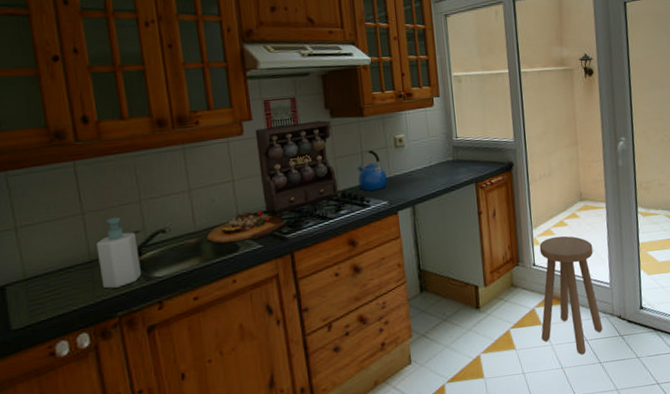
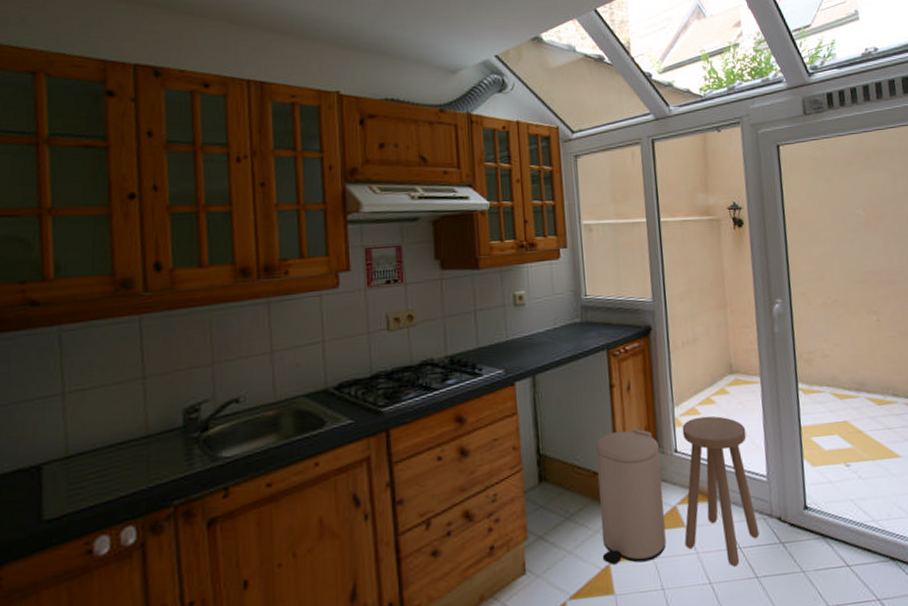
soap bottle: present [96,217,142,289] -> none [156,382,207,471]
cutting board: present [207,211,287,243] -> none [288,378,384,417]
spice rack: present [255,120,338,216] -> none [353,272,445,385]
kettle: present [358,150,387,191] -> none [469,309,504,357]
pedal bin: none [467,247,526,355] -> present [596,429,666,565]

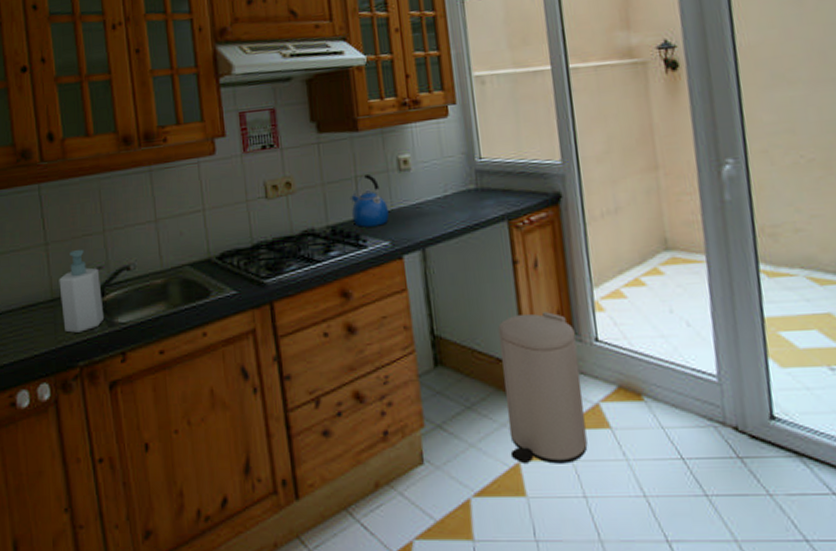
soap bottle: none [156,382,207,471] -> present [59,249,105,333]
kettle: none [469,309,504,357] -> present [351,175,389,228]
stool: present [682,415,760,567] -> none [603,300,709,480]

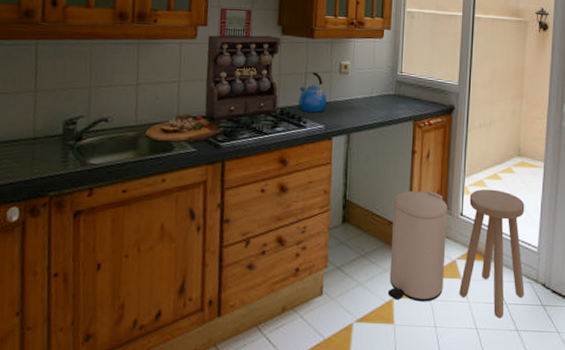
soap bottle: present [59,249,105,333] -> none [40,99,80,168]
cutting board: none [174,248,266,287] -> present [145,114,223,143]
spice rack: none [229,136,327,255] -> present [205,35,281,122]
stool: none [603,300,709,480] -> present [459,189,525,319]

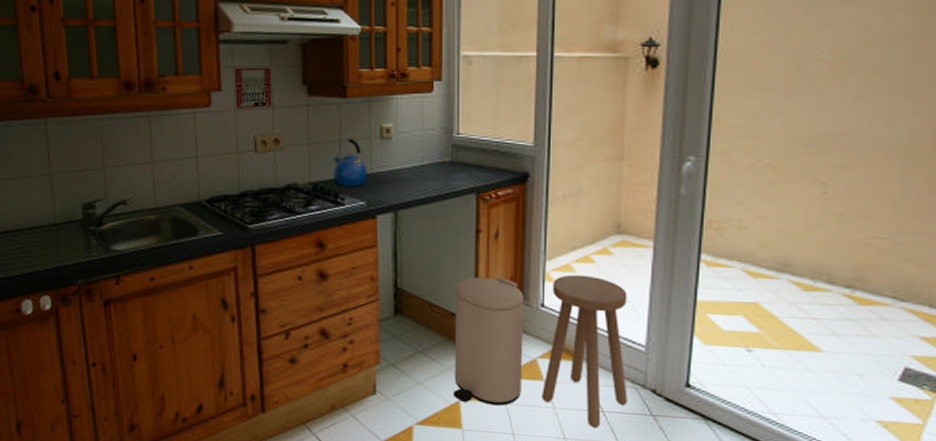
cutting board: present [145,114,223,143] -> none [166,193,250,226]
spice rack: present [205,35,281,122] -> none [224,98,309,202]

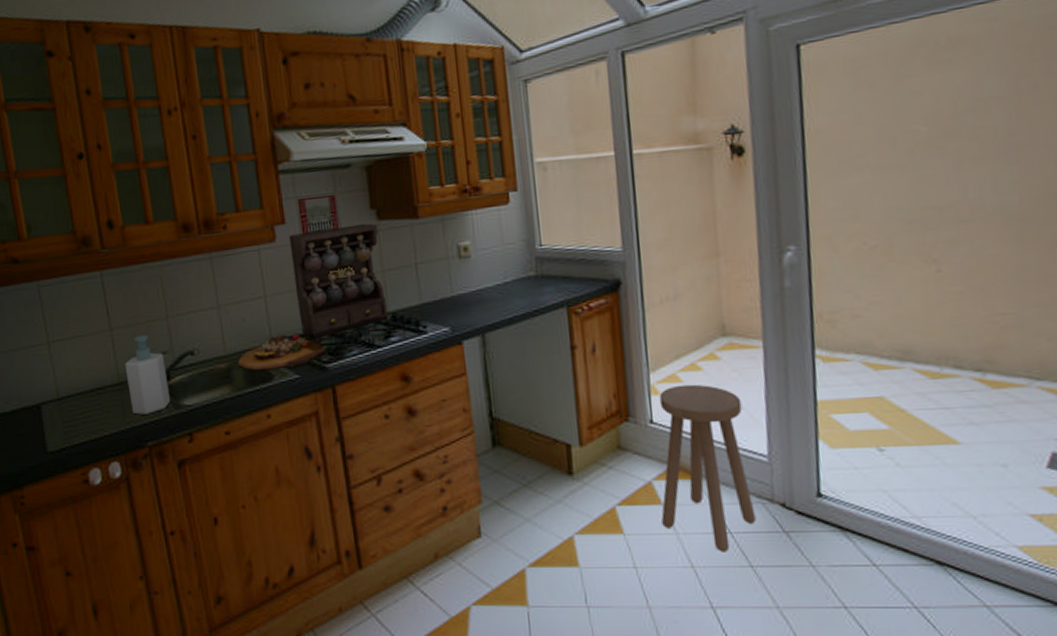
soap bottle: none [61,181,102,255] -> present [125,334,171,415]
cutting board: none [166,193,250,226] -> present [238,334,328,371]
spice rack: none [224,98,309,202] -> present [289,223,388,340]
kettle: present [333,139,367,187] -> none [411,262,449,314]
pedal bin: present [452,277,524,406] -> none [555,395,639,537]

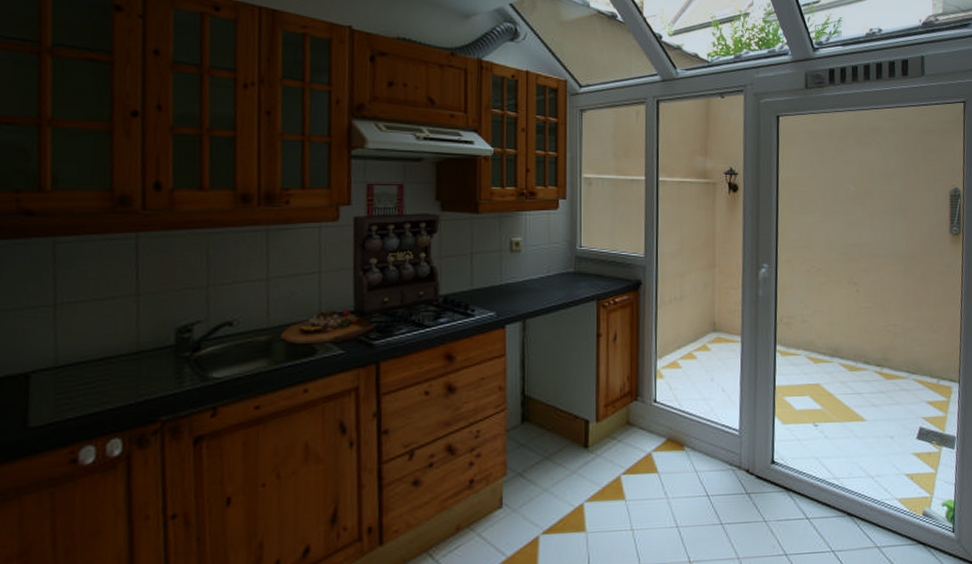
soap bottle: present [125,334,171,415] -> none [147,302,198,387]
stool: present [659,384,756,552] -> none [656,370,727,513]

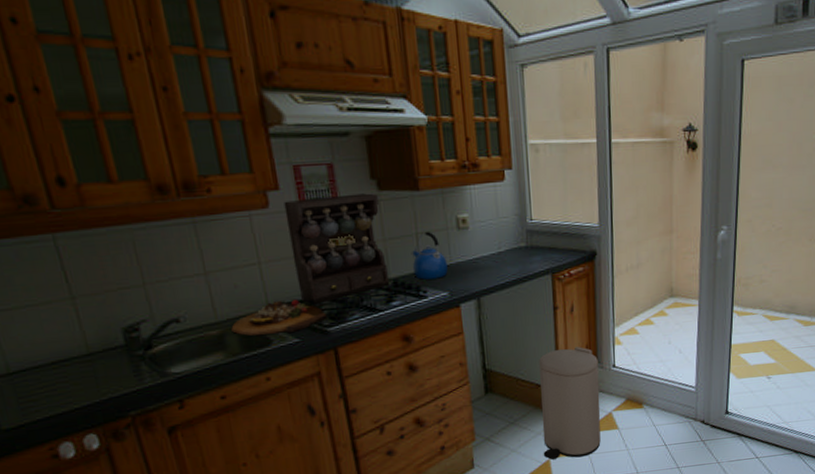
kettle: none [463,252,497,298] -> present [412,232,448,280]
pedal bin: none [577,378,640,504] -> present [539,347,601,460]

